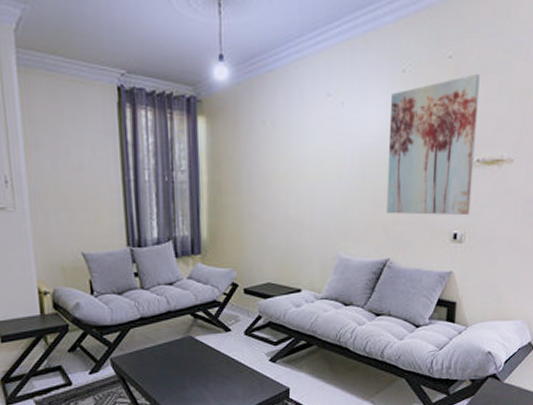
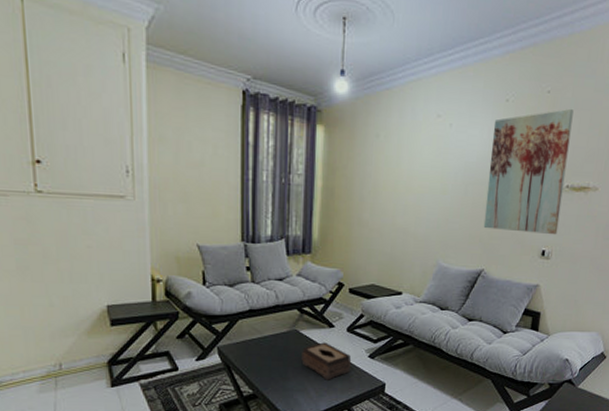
tissue box: none [198,348,252,388] -> present [301,342,352,380]

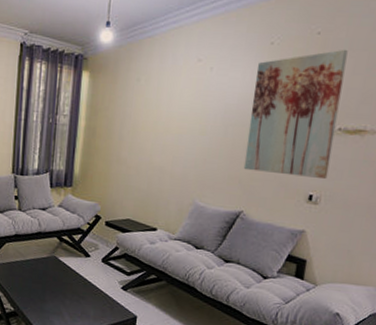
tissue box: present [301,342,352,380] -> none [58,270,105,307]

